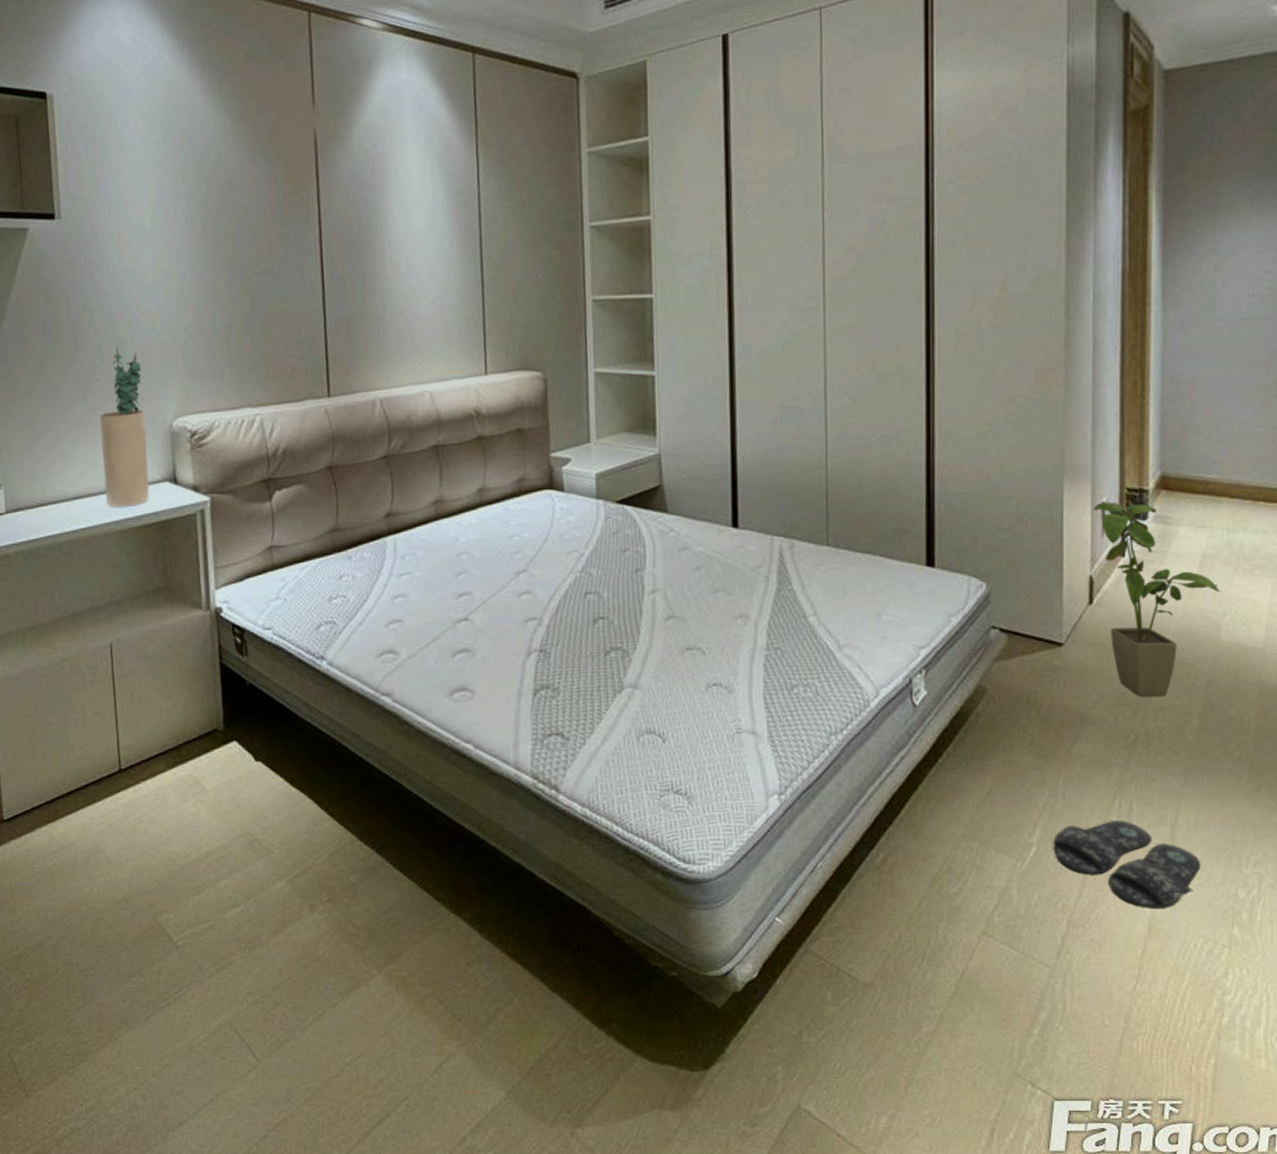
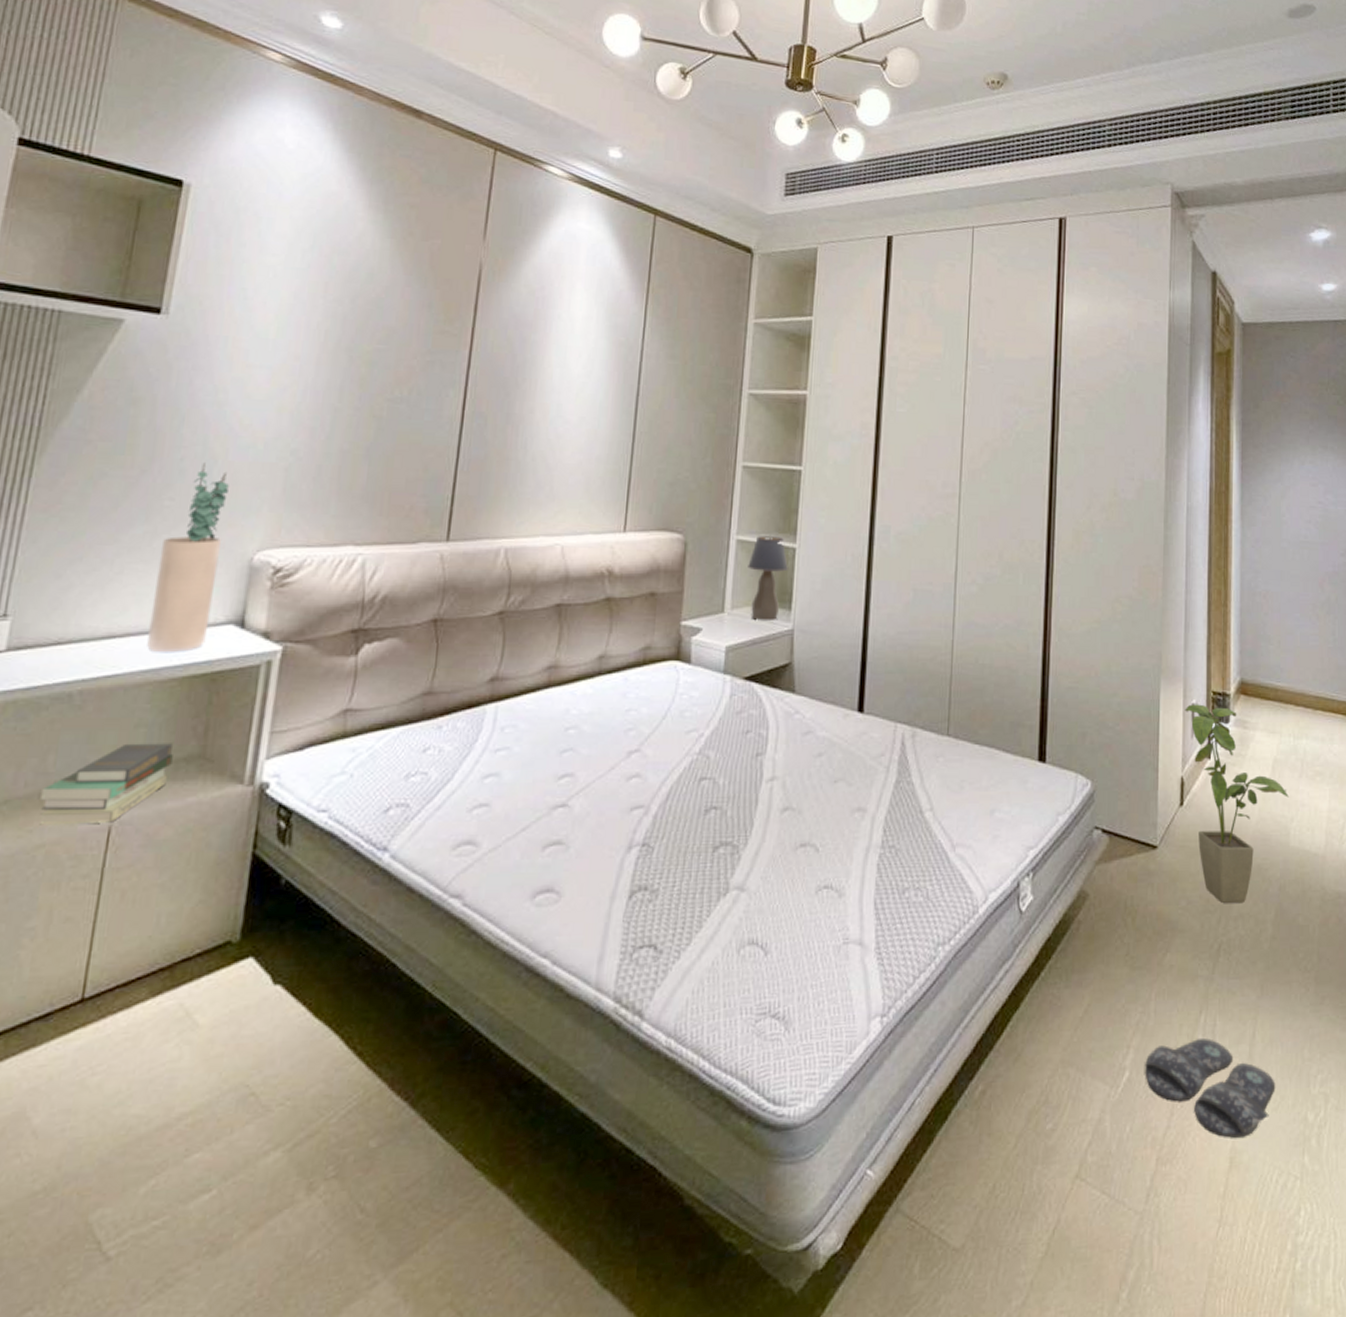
books: none [56,579,145,644] -> present [39,743,173,825]
table lamp: none [608,365,650,448] -> present [748,535,789,622]

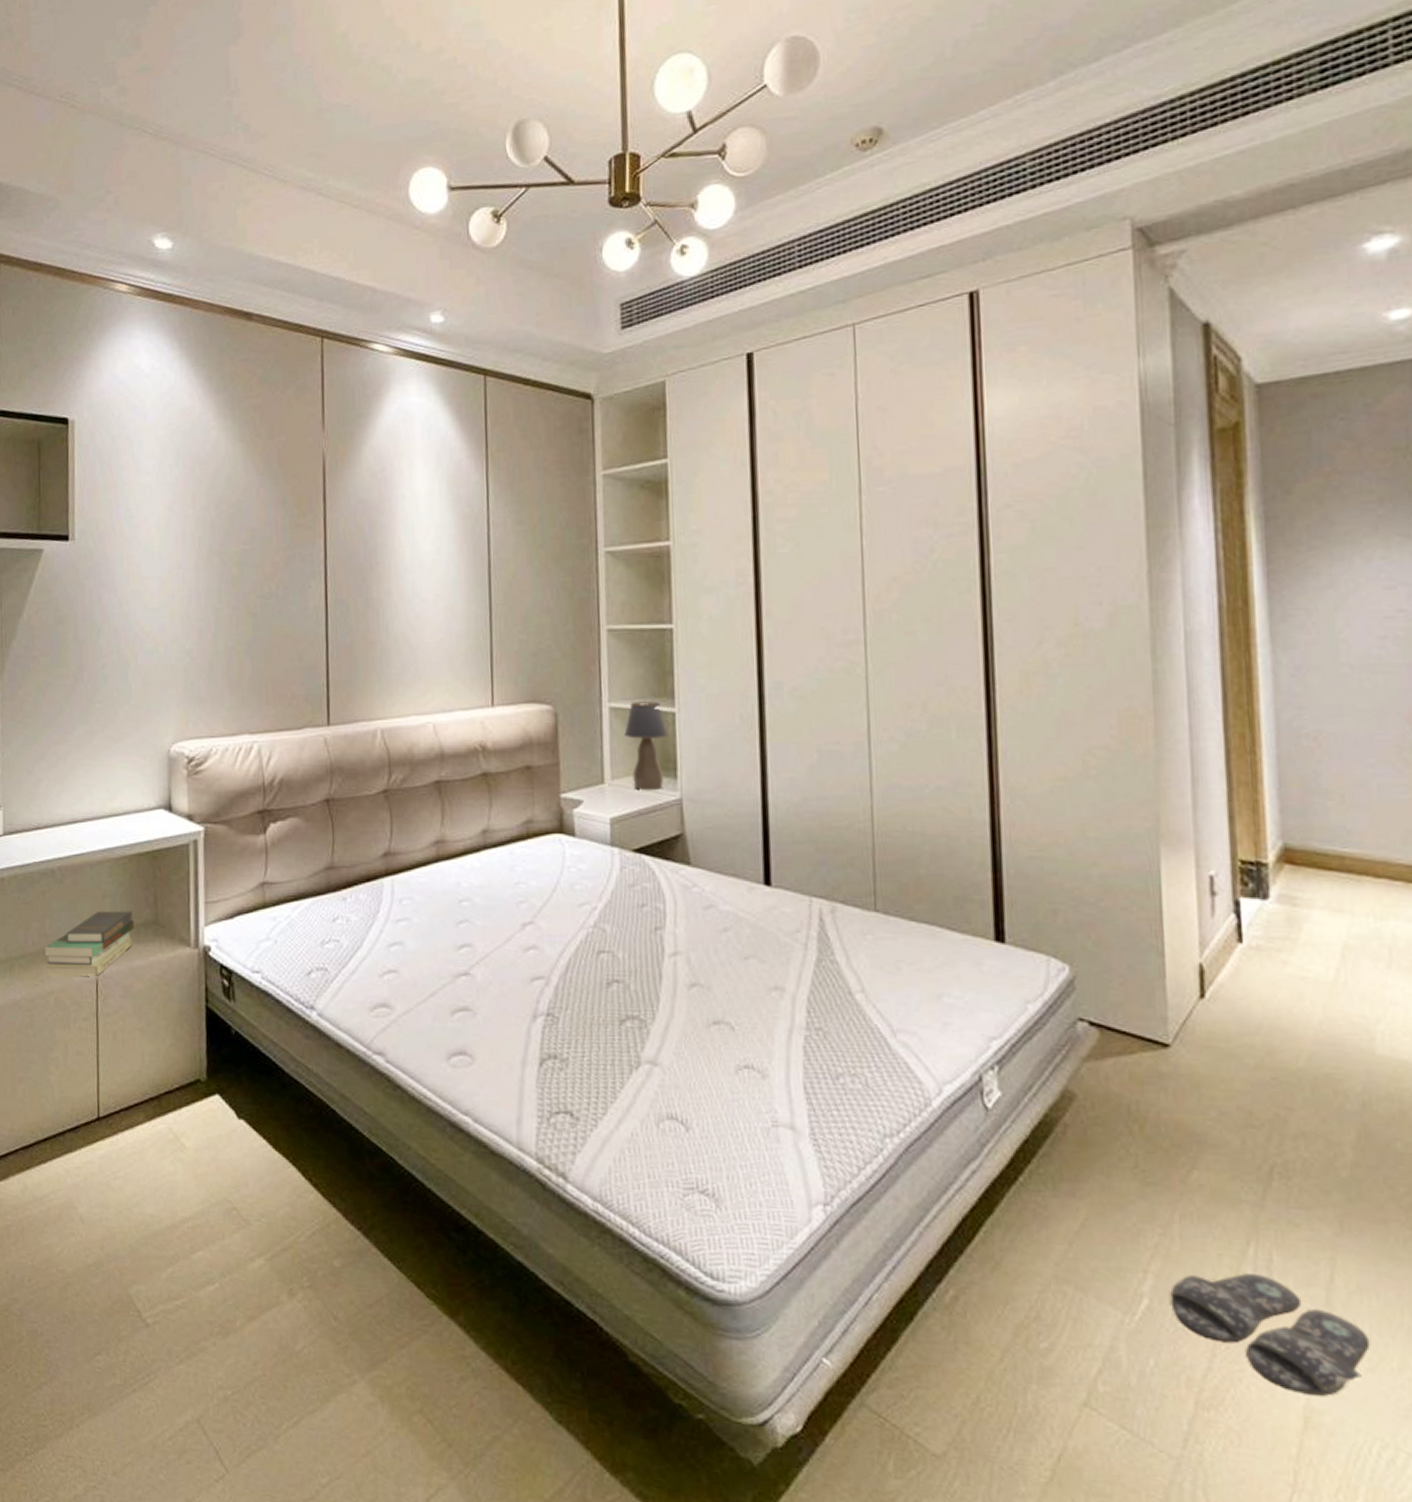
vase: present [147,462,229,653] -> none [99,668,145,835]
house plant: present [1185,704,1290,904] -> none [1199,875,1372,1120]

